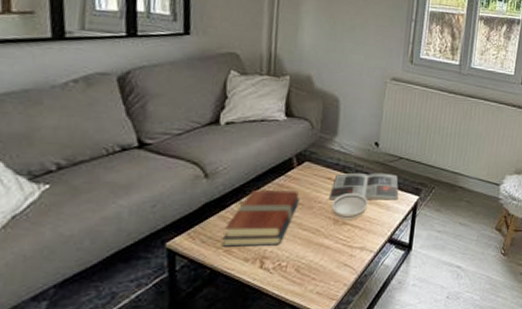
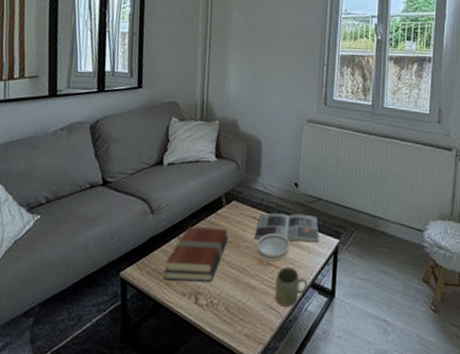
mug: none [350,224,385,263] -> present [274,266,308,307]

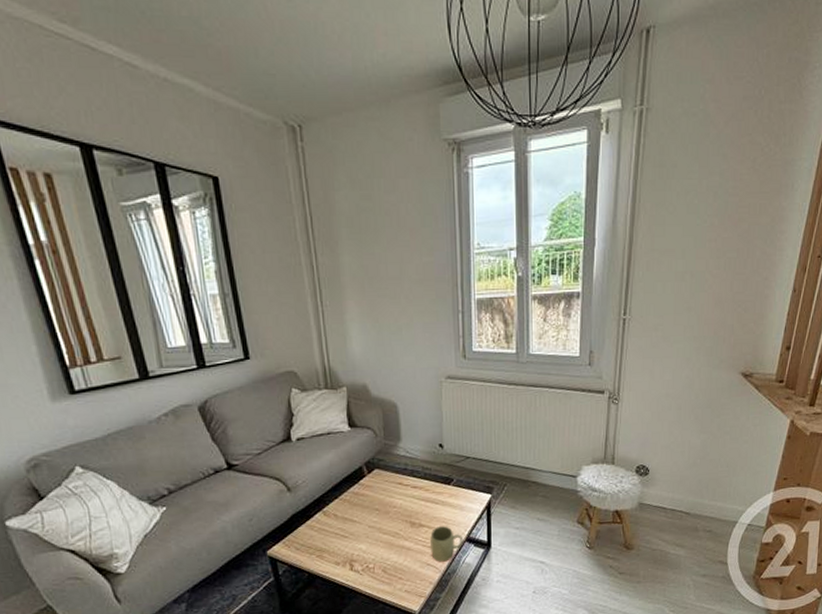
books: present [163,227,228,282] -> none [313,497,375,553]
magazine: present [254,212,319,243] -> none [403,474,471,504]
bowl: present [256,232,290,261] -> none [406,495,441,523]

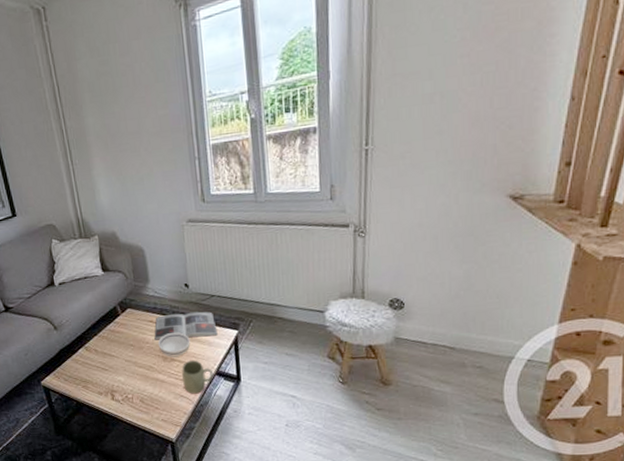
magazine: none [403,474,471,504] -> present [154,311,218,340]
bowl: none [406,495,441,523] -> present [157,332,191,358]

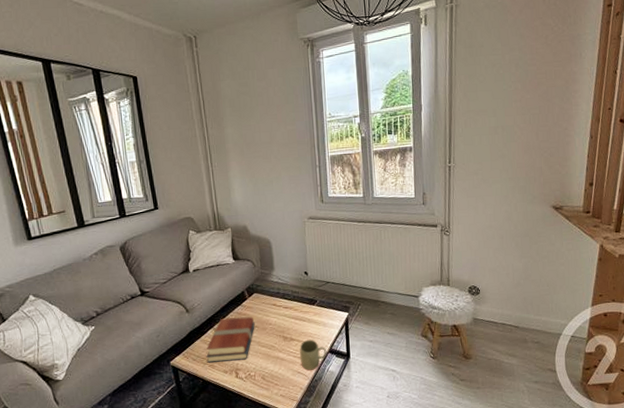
books: none [78,334,130,384] -> present [206,316,255,363]
magazine: present [154,311,218,340] -> none [277,296,331,322]
bowl: present [157,332,191,358] -> none [279,314,308,337]

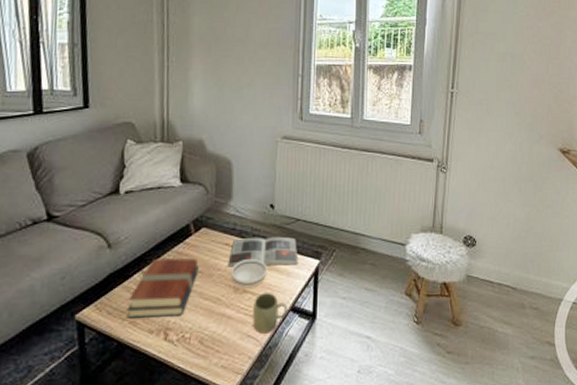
magazine: none [277,296,331,322] -> present [228,236,298,267]
bowl: none [279,314,308,337] -> present [230,258,268,288]

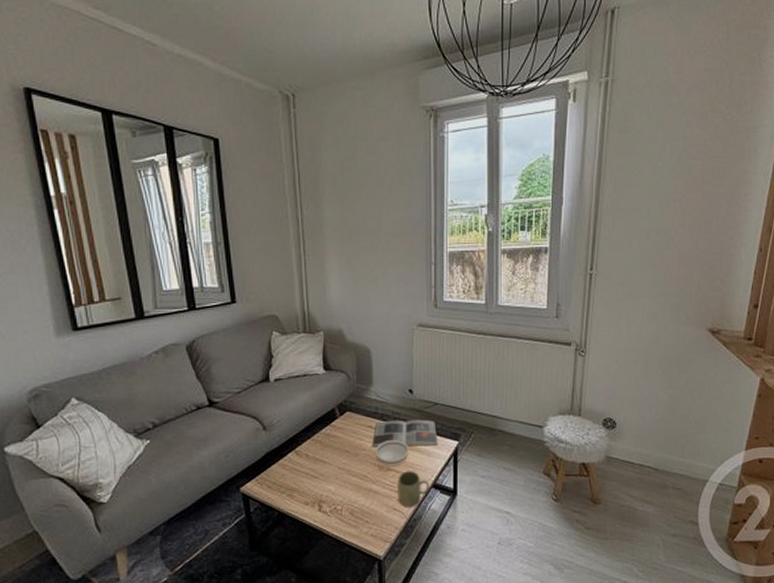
books: present [126,258,199,318] -> none [284,439,345,492]

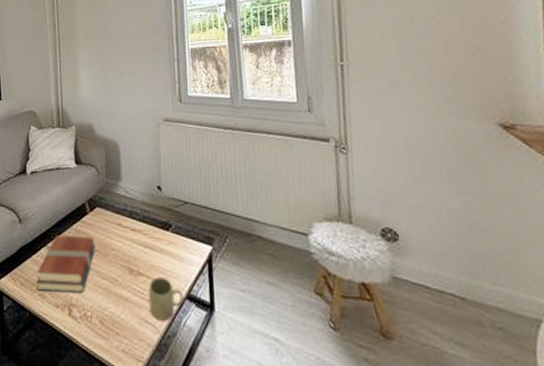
books: none [284,439,345,492] -> present [36,235,95,293]
magazine: present [372,419,438,448] -> none [122,218,190,250]
bowl: present [375,439,409,467] -> none [124,240,160,271]

